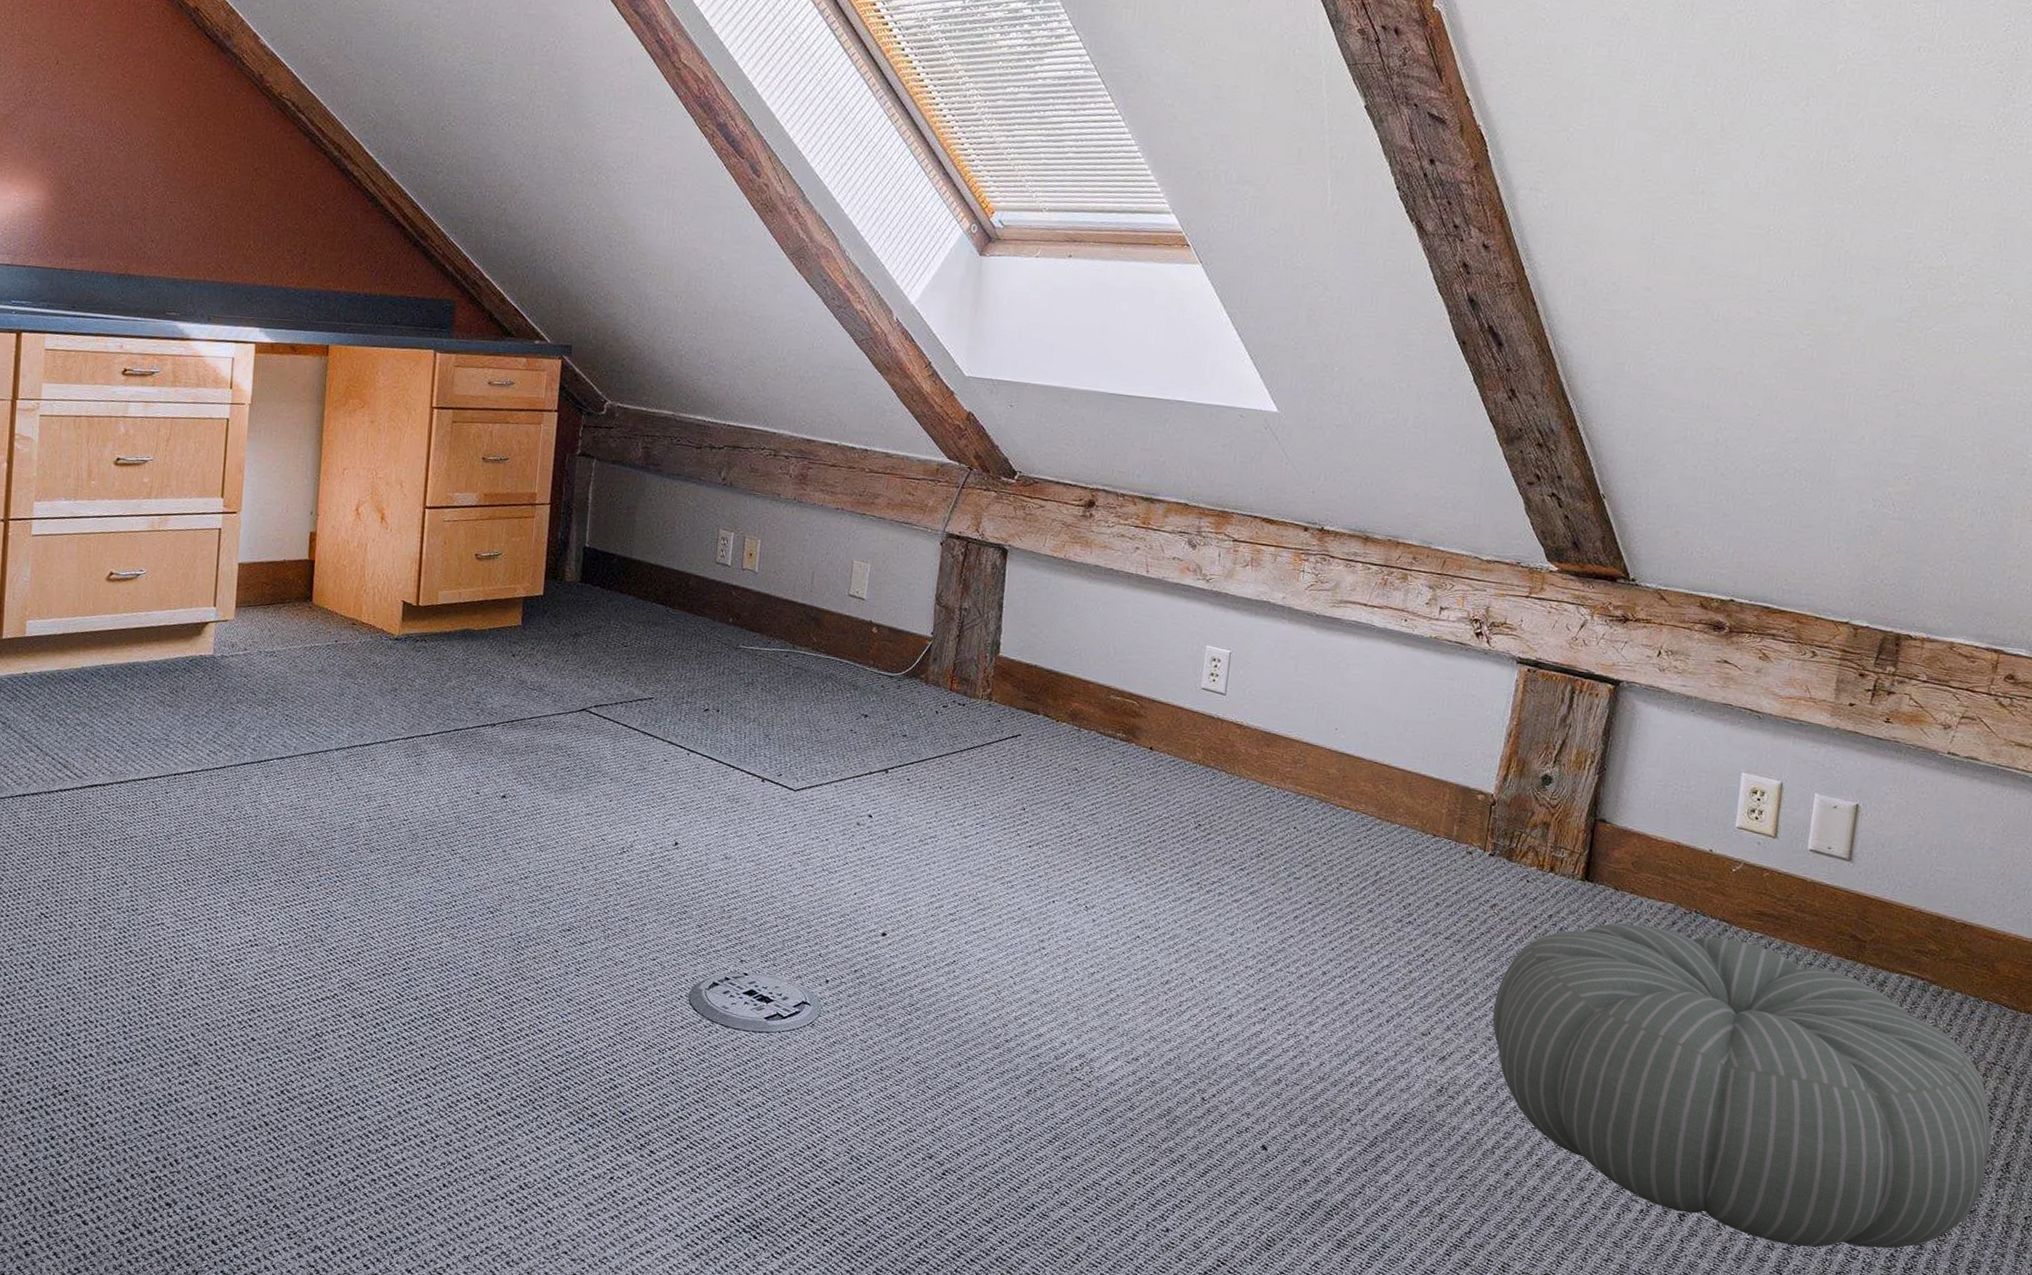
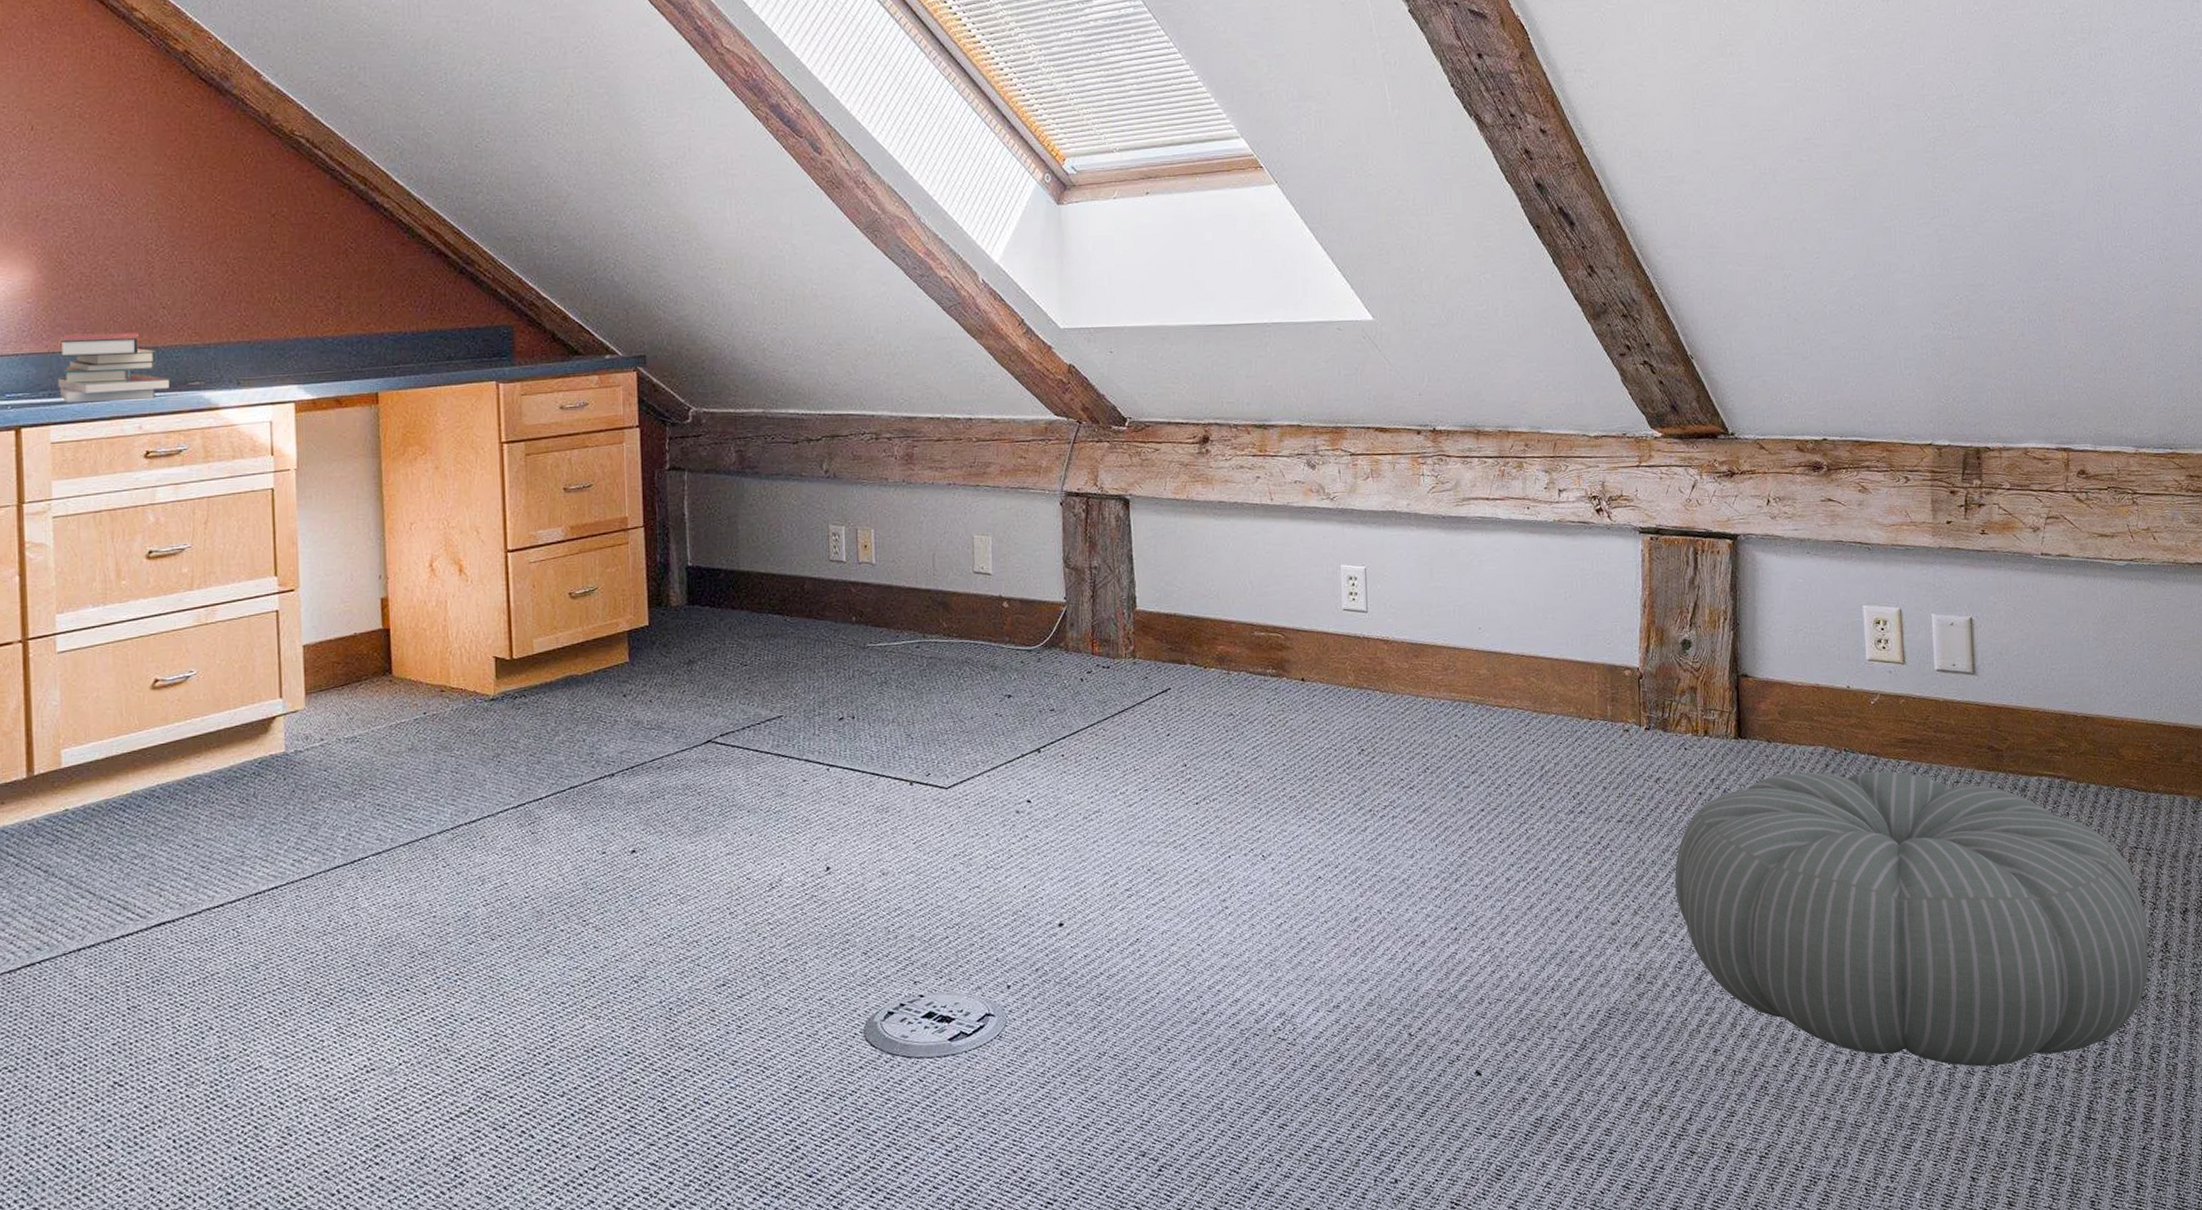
books: none [57,255,151,322] -> present [59,333,171,403]

